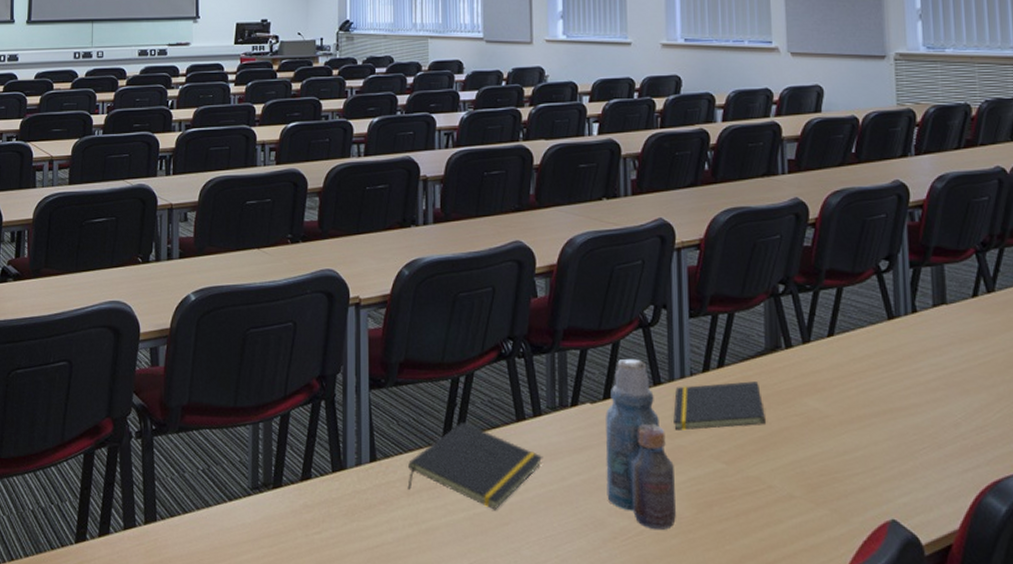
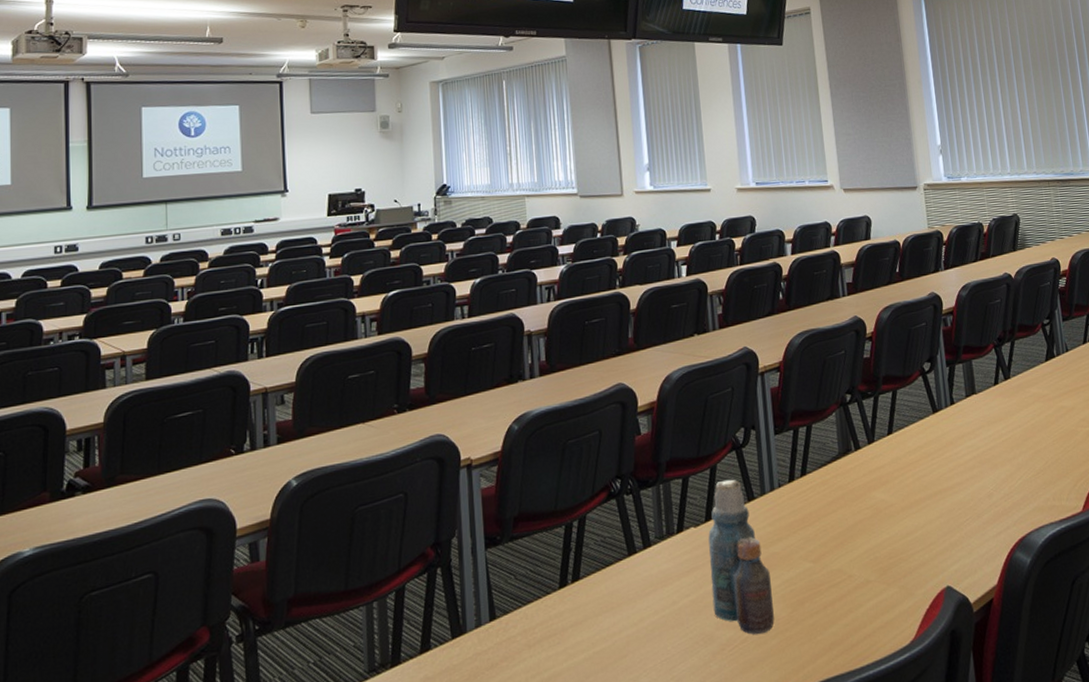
notepad: present [407,421,543,510] -> none [528,565,655,646]
notepad: present [673,381,765,430] -> none [766,484,843,539]

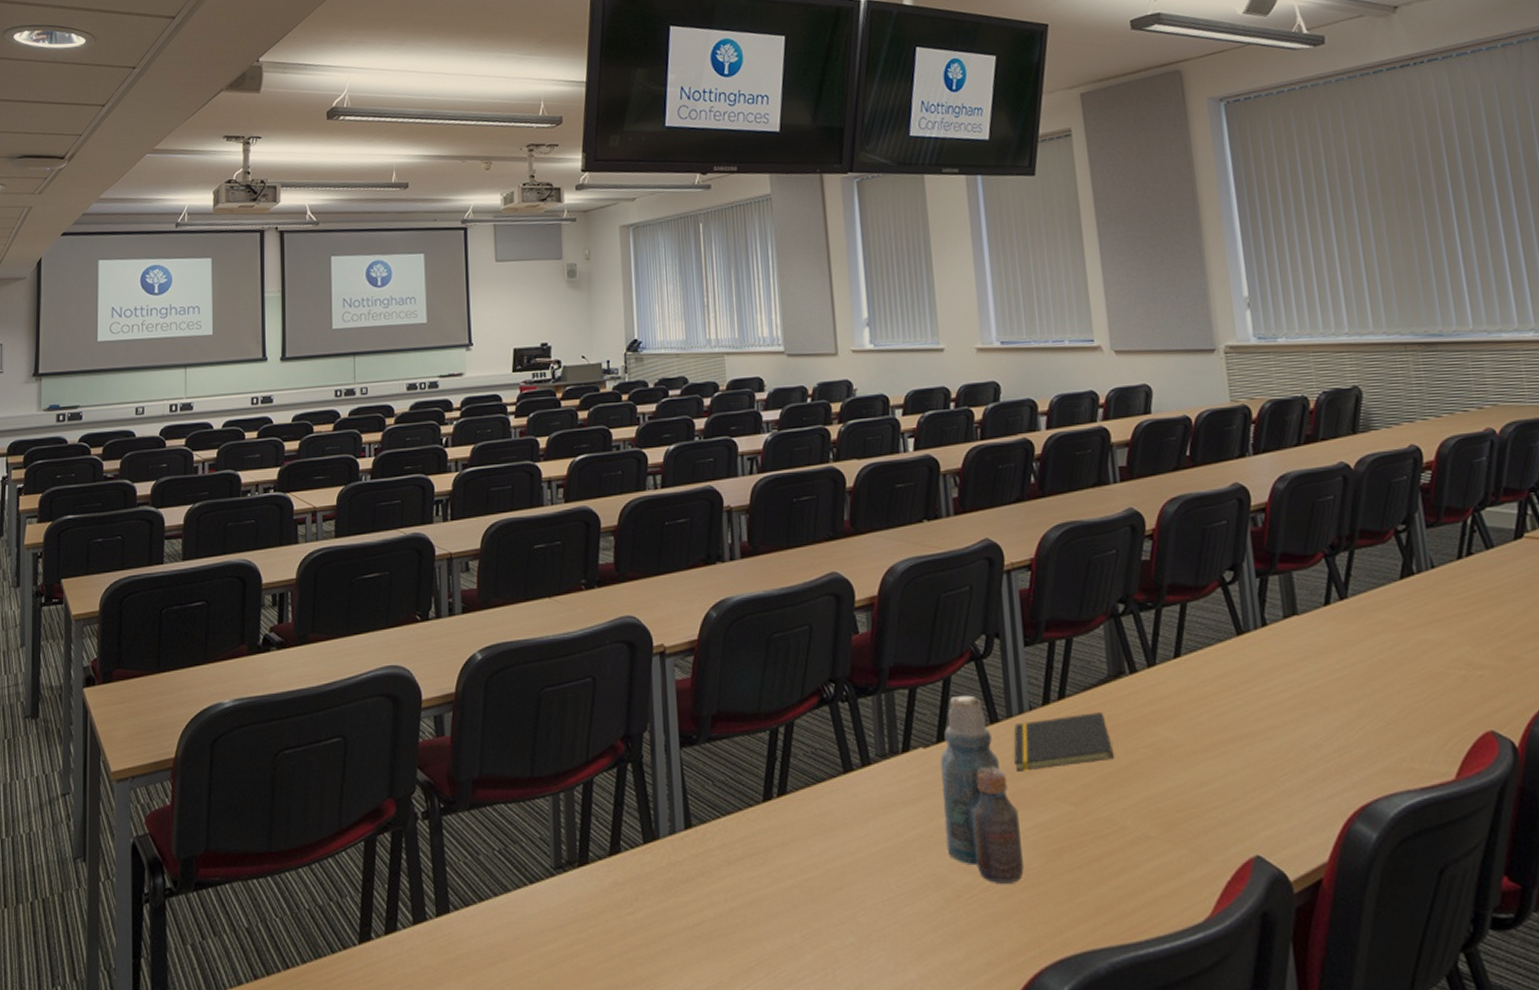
notepad: none [766,484,843,539] -> present [1014,712,1114,772]

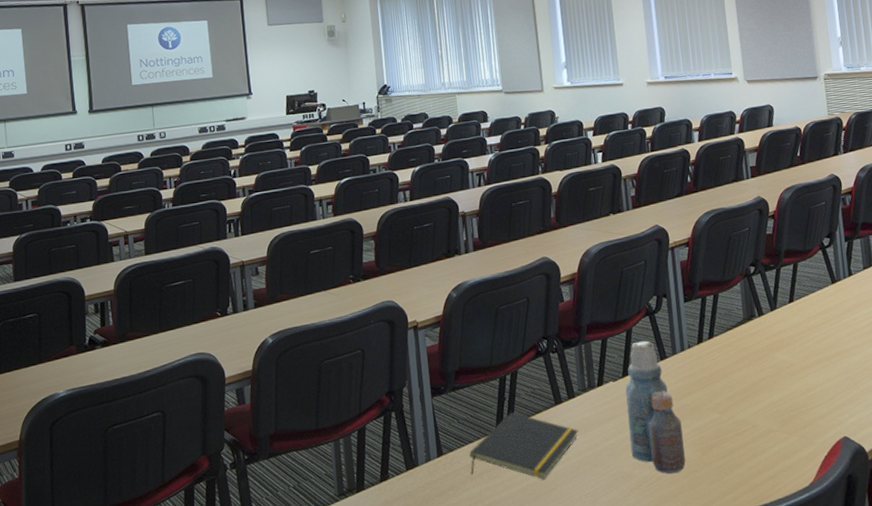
notepad: none [727,777,875,875] -> present [470,412,579,480]
notepad: present [1014,712,1114,772] -> none [678,345,748,393]

